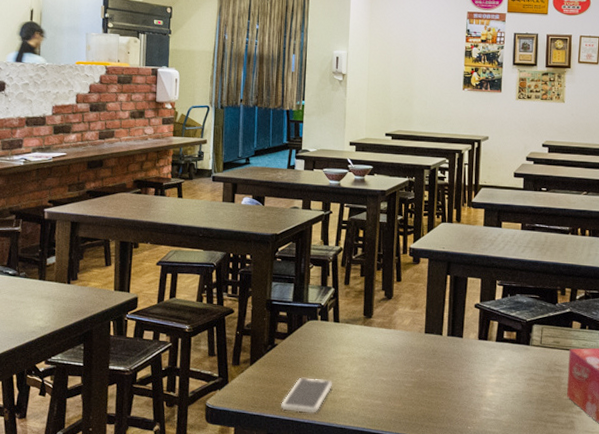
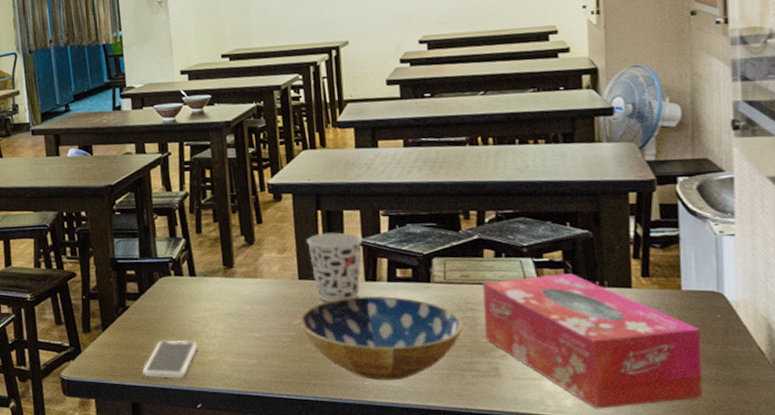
bowl: none [421,352,552,427] -> present [299,296,464,381]
cup: none [436,295,481,355] -> present [307,232,363,302]

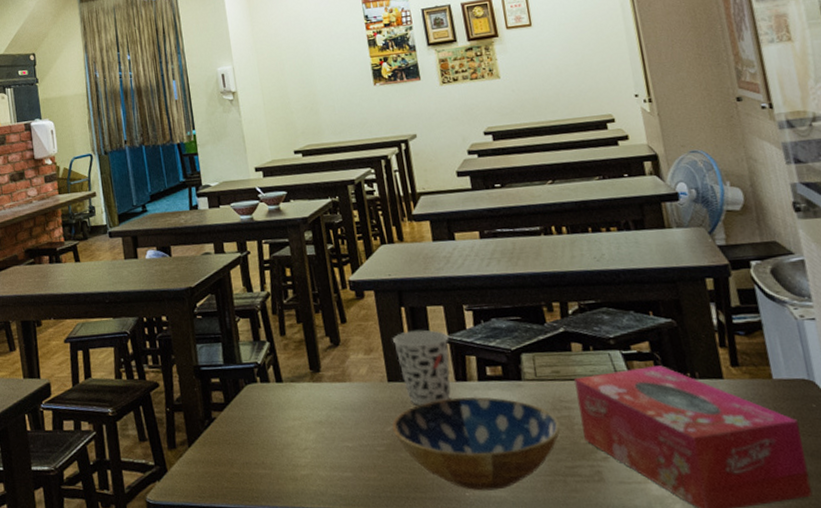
smartphone: present [142,340,198,379] -> none [232,453,289,498]

